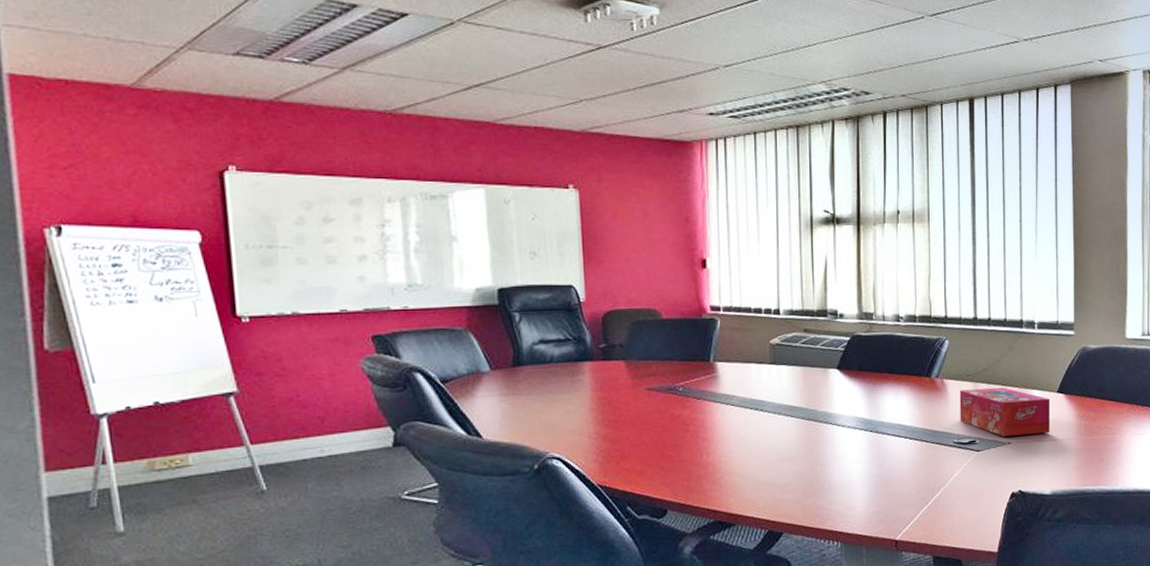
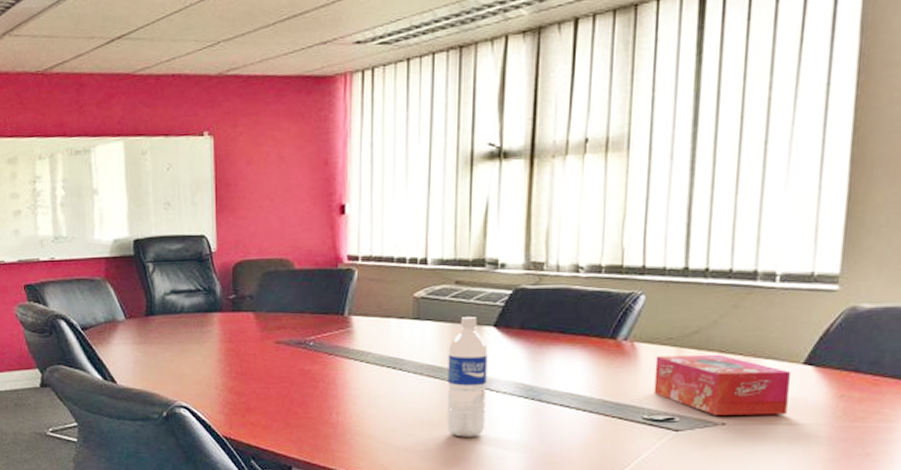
water bottle: none [801,361,835,469] -> present [446,317,488,437]

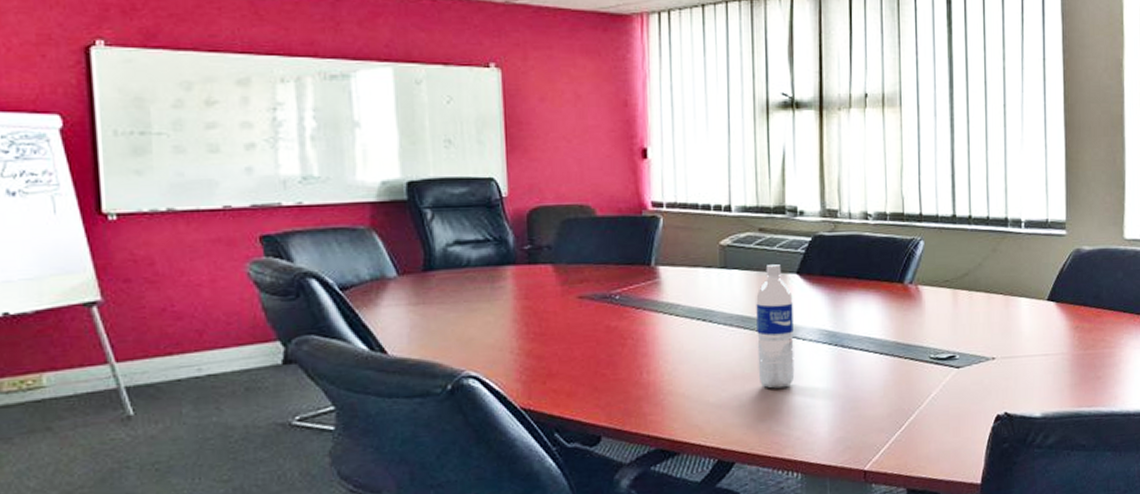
tissue box: present [653,354,792,415] -> none [936,294,1040,351]

